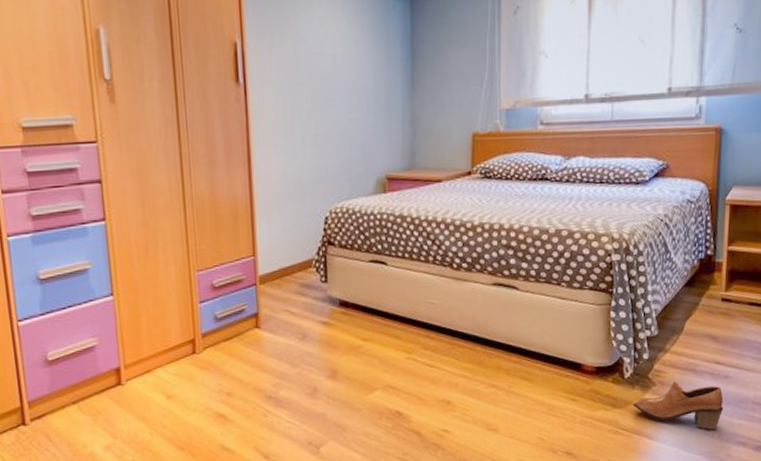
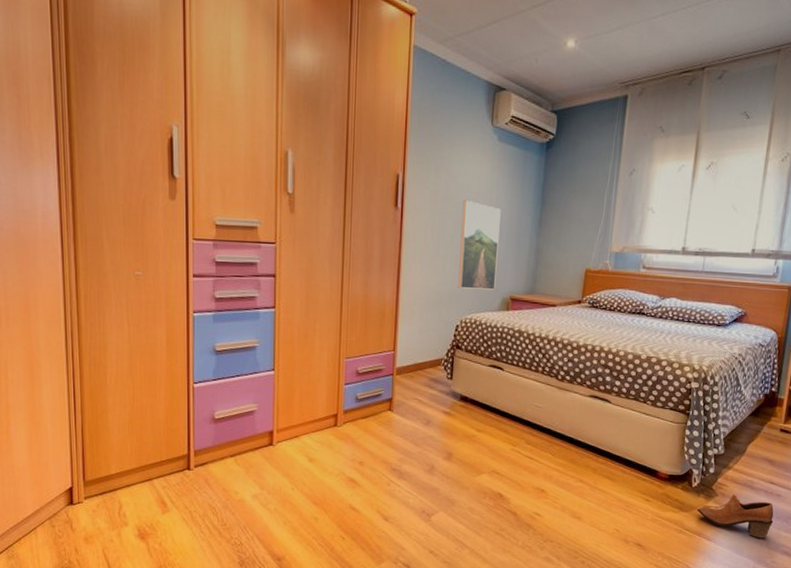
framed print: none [316,66,367,172] -> present [458,201,501,290]

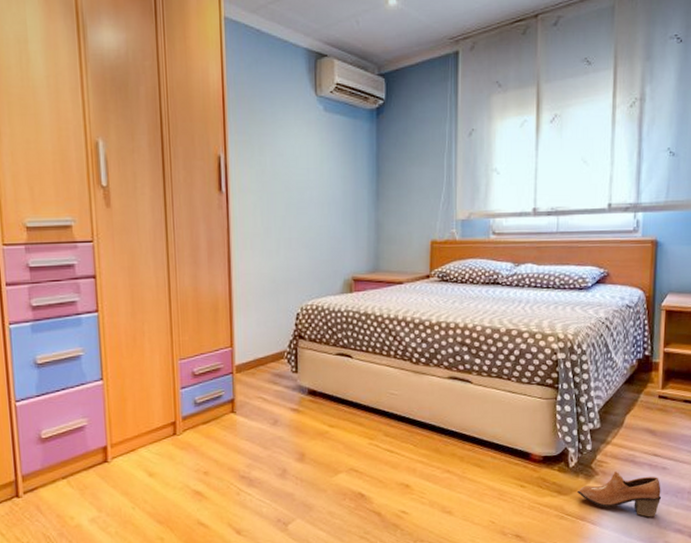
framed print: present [458,201,501,290] -> none [291,178,335,273]

